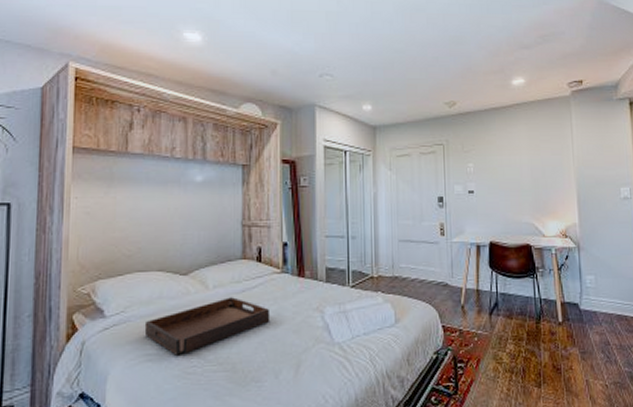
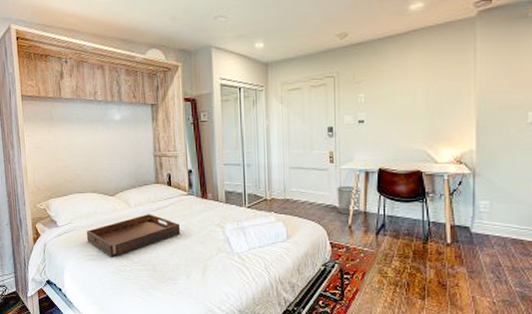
waste bin: none [448,260,473,293] -> present [337,185,361,215]

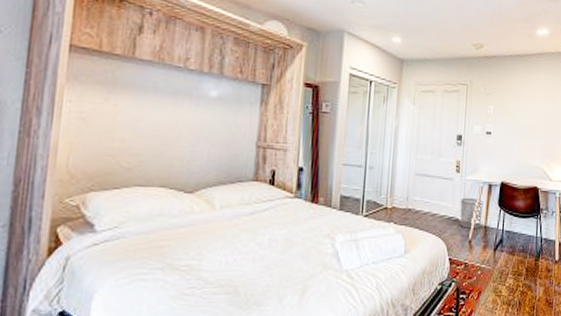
serving tray: present [86,214,181,257] -> none [139,219,280,276]

